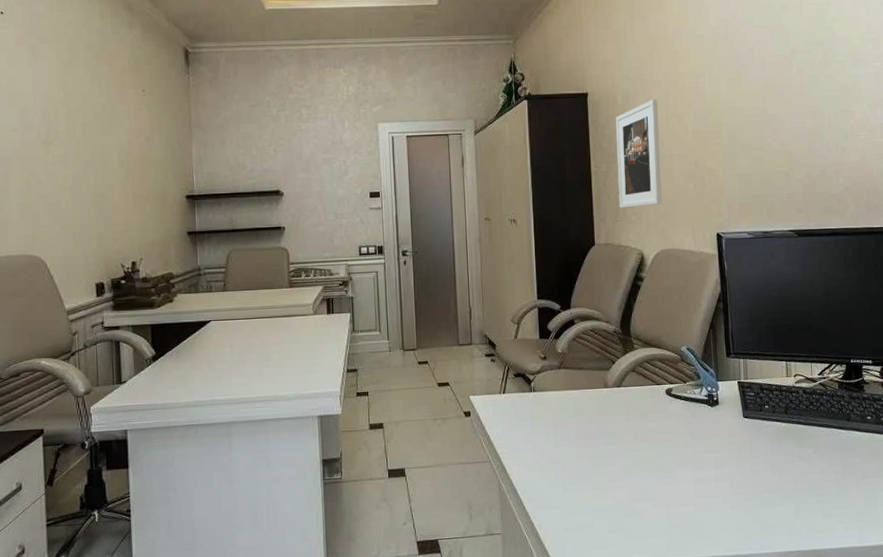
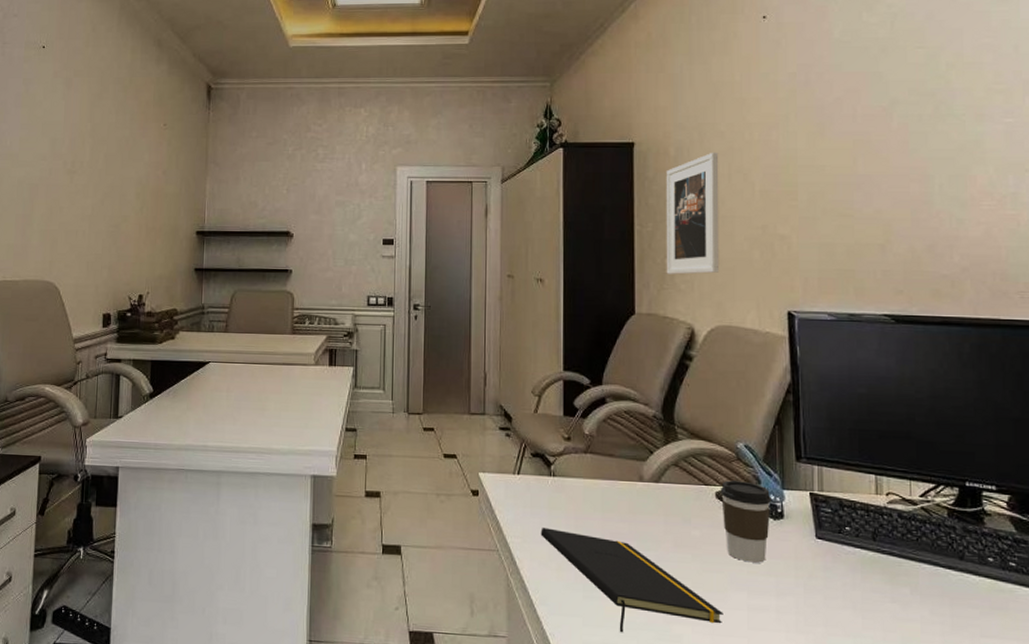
notepad: none [525,436,675,516] -> present [541,527,723,633]
coffee cup: none [669,378,709,444] -> present [720,480,771,563]

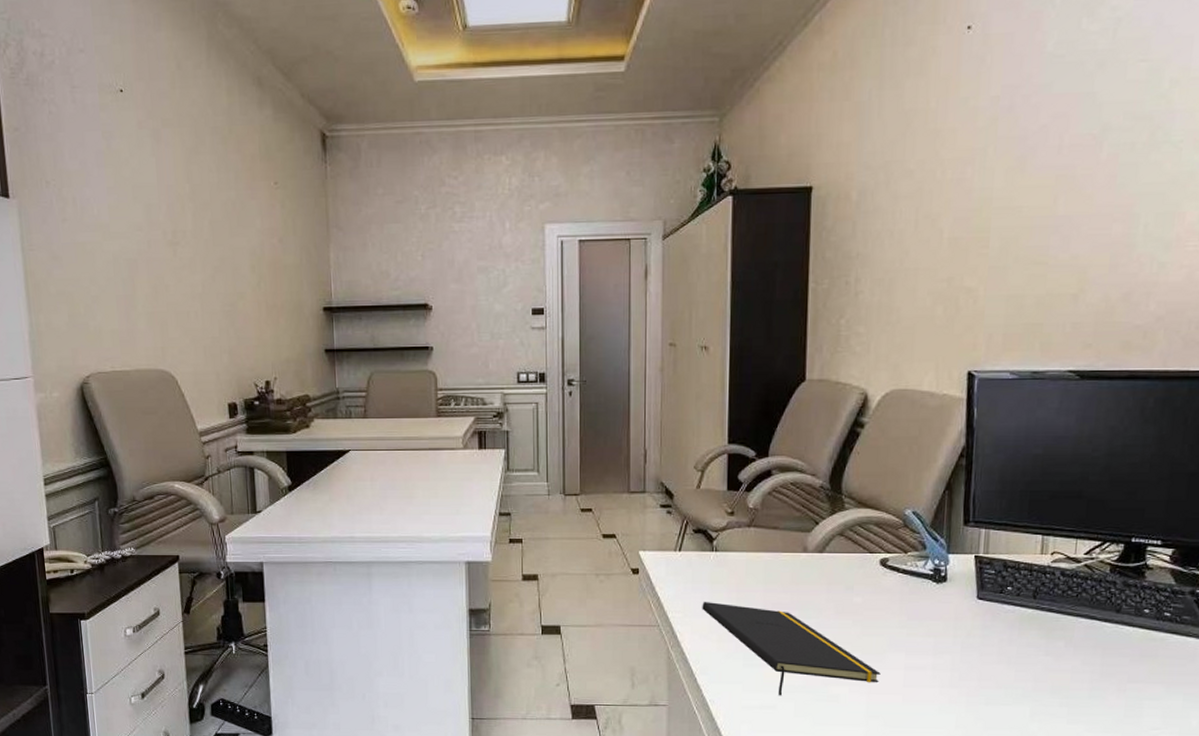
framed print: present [666,152,720,275] -> none [841,194,906,336]
coffee cup: present [720,480,771,563] -> none [884,547,936,625]

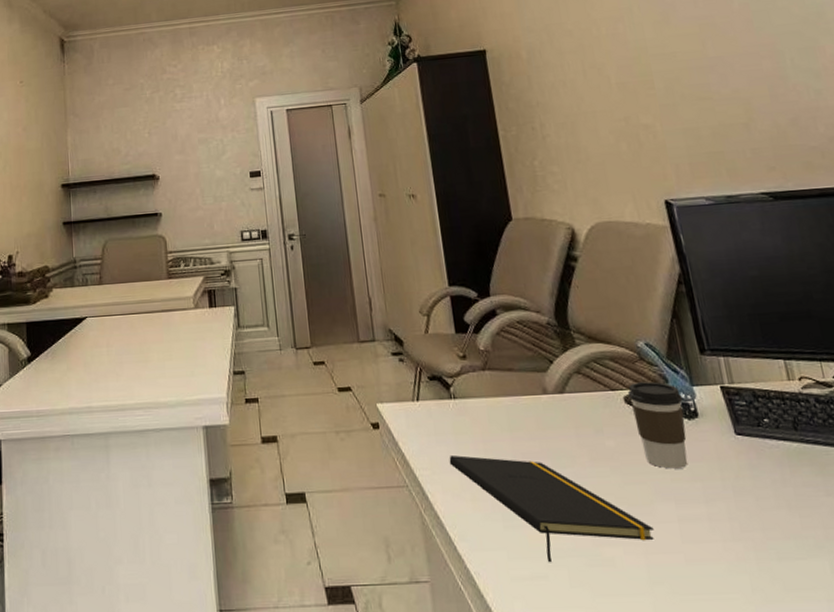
coffee cup: none [884,547,936,625] -> present [627,381,688,469]

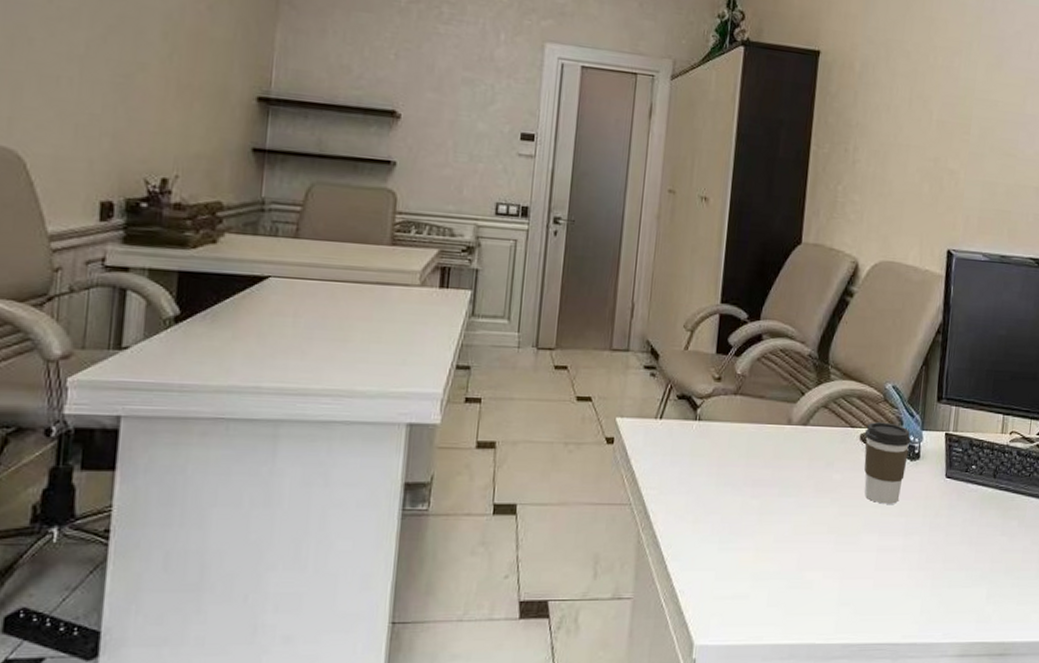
notepad: present [449,454,654,563] -> none [679,476,854,584]

